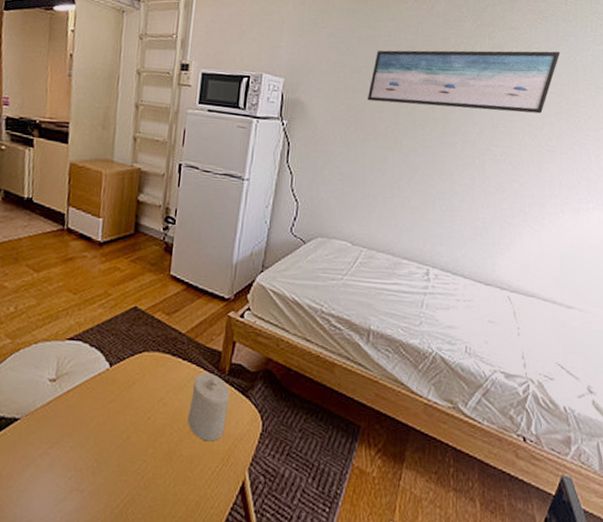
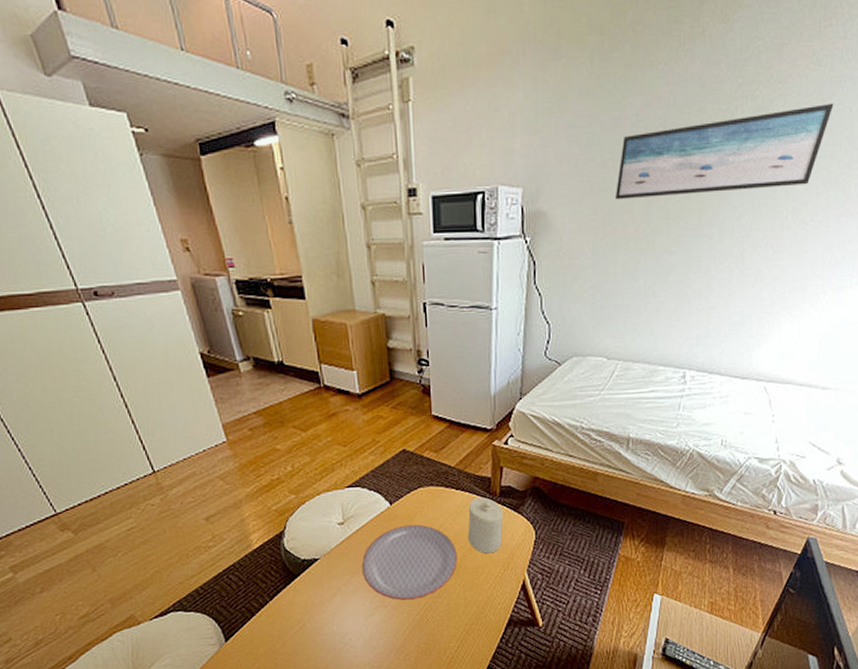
plate: none [63,393,174,487] -> present [361,524,458,600]

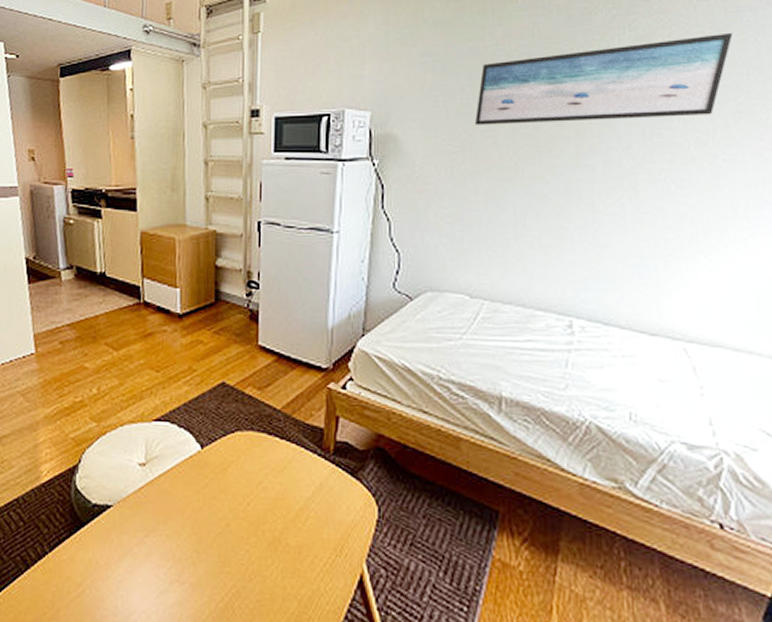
plate: present [361,524,458,600] -> none [159,476,277,579]
candle: present [468,497,503,554] -> none [292,453,337,530]

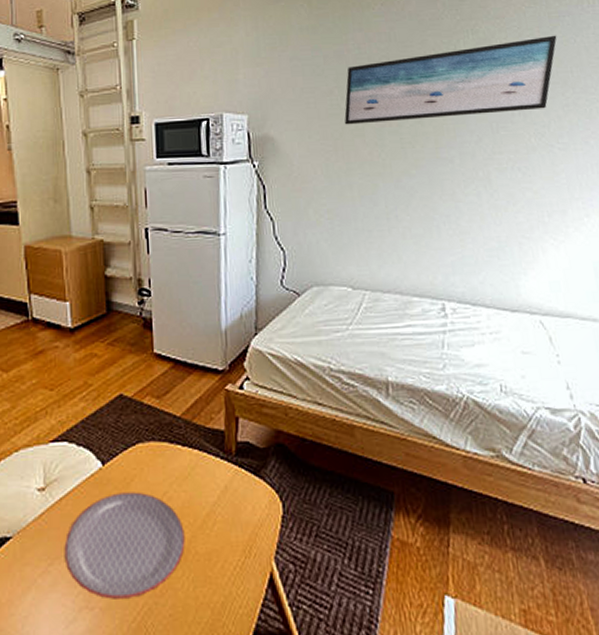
plate: none [159,476,277,579] -> present [64,492,185,599]

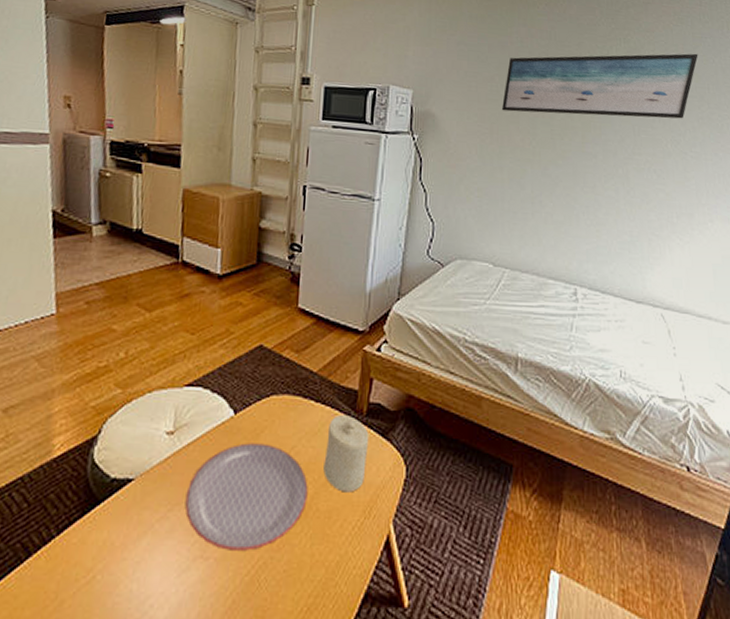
candle: none [197,457,242,534] -> present [323,415,369,493]

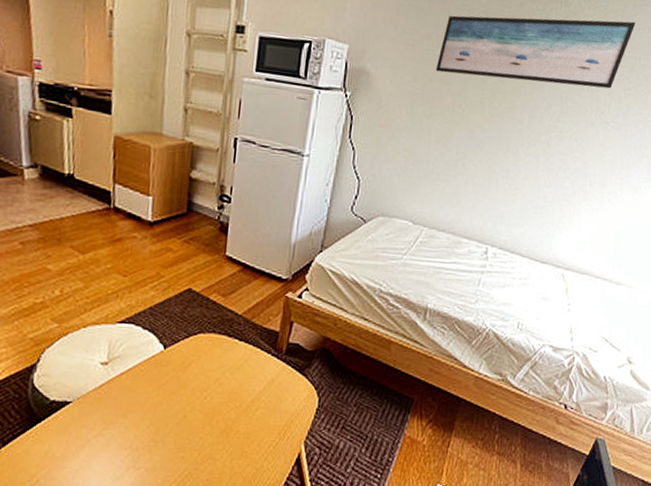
plate: present [184,443,308,551] -> none [118,374,230,463]
candle: present [323,415,369,493] -> none [244,353,287,418]

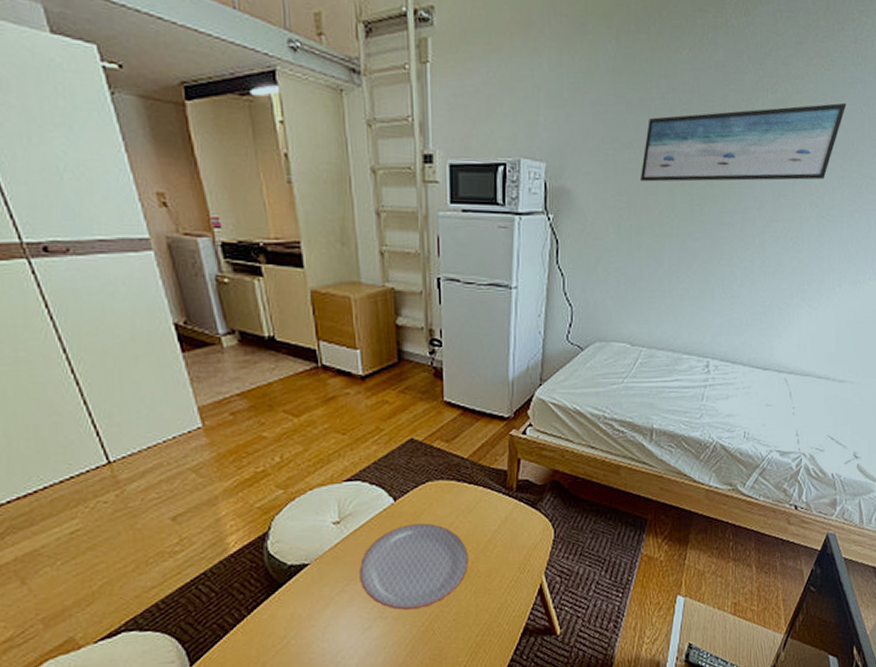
plate: none [118,374,230,463] -> present [359,523,469,610]

